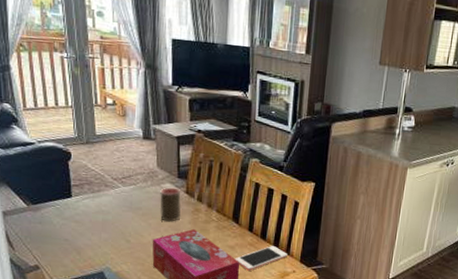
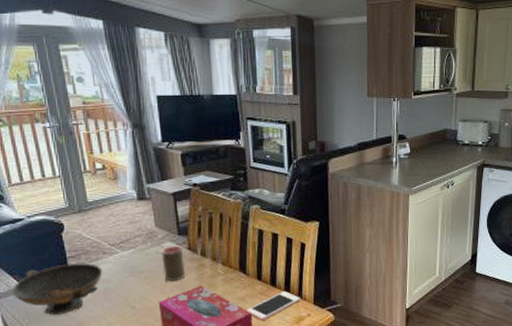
decorative bowl: none [17,191,104,238] -> present [11,263,103,315]

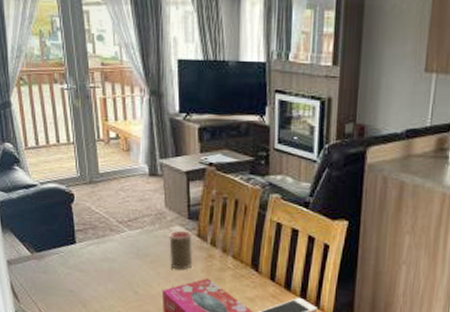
decorative bowl: present [11,263,103,315] -> none [21,237,109,290]

